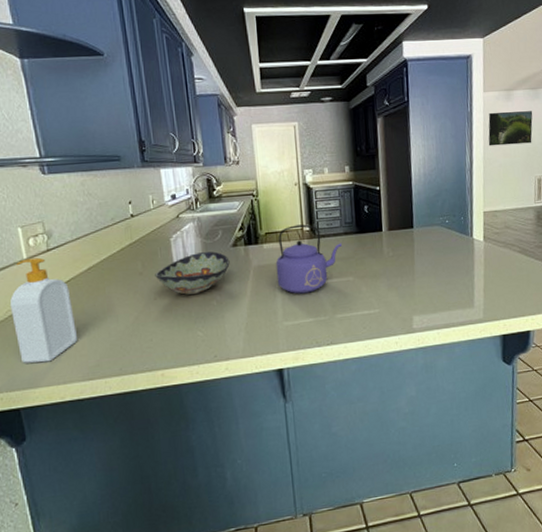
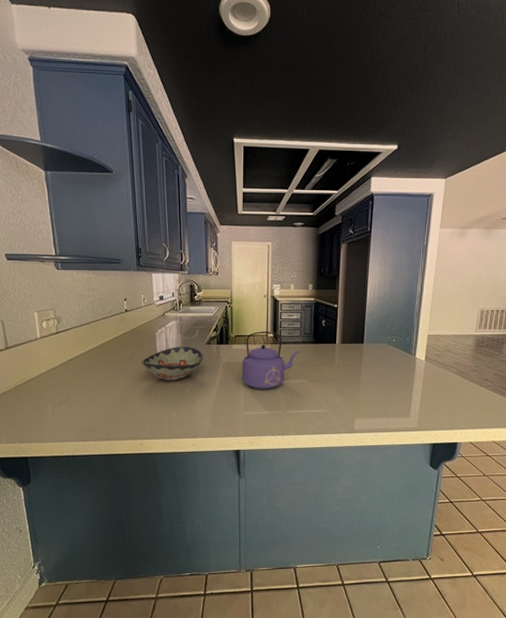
soap bottle: present [9,257,78,363] -> none [24,338,76,423]
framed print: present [488,111,533,146] -> none [439,247,484,278]

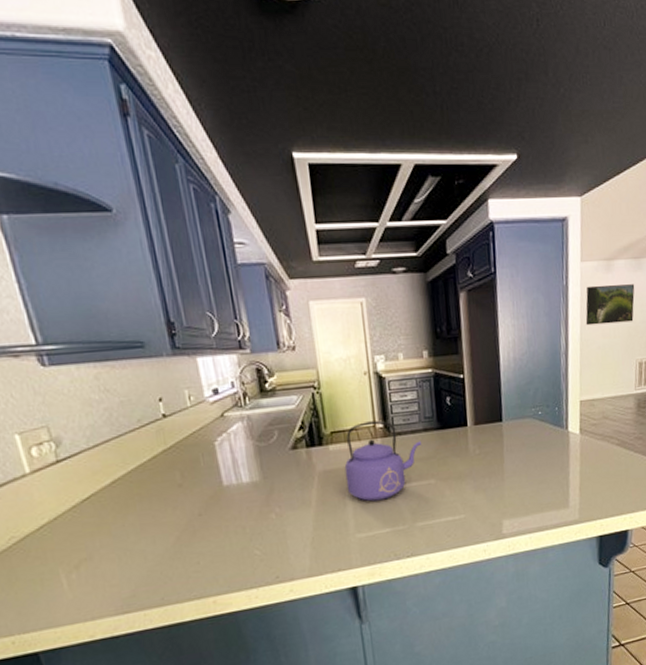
decorative bowl: present [141,347,204,380] -> none [198,456,290,508]
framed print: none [439,247,484,278] -> present [585,284,635,326]

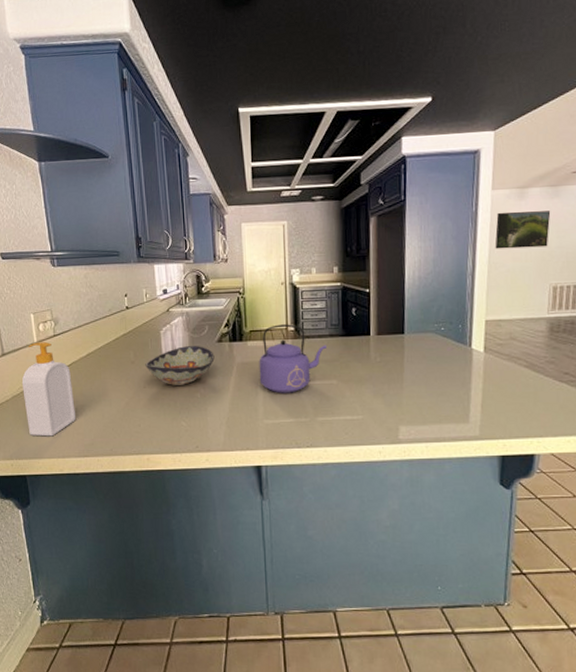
soap bottle: none [12,471,106,599] -> present [21,342,76,437]
decorative bowl: none [198,456,290,508] -> present [145,346,215,385]

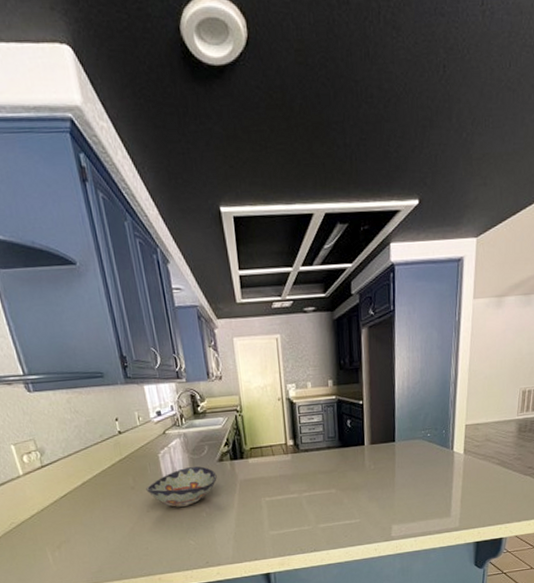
soap bottle: present [21,342,76,437] -> none [12,474,80,570]
kettle: present [259,324,326,393] -> none [261,439,325,506]
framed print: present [495,211,551,249] -> none [475,319,523,358]

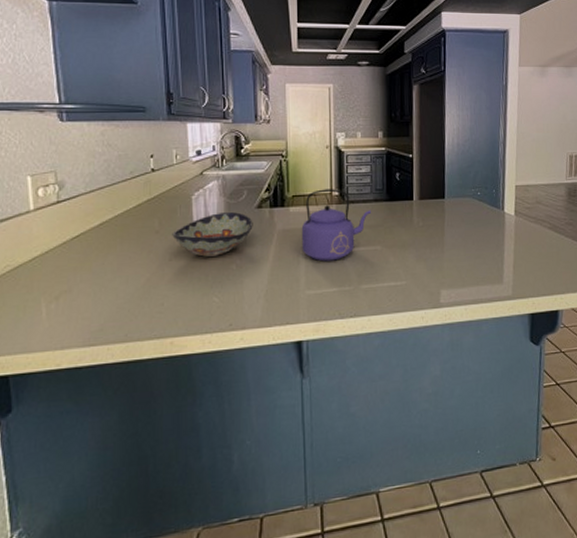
kettle: none [261,439,325,506] -> present [301,189,371,262]

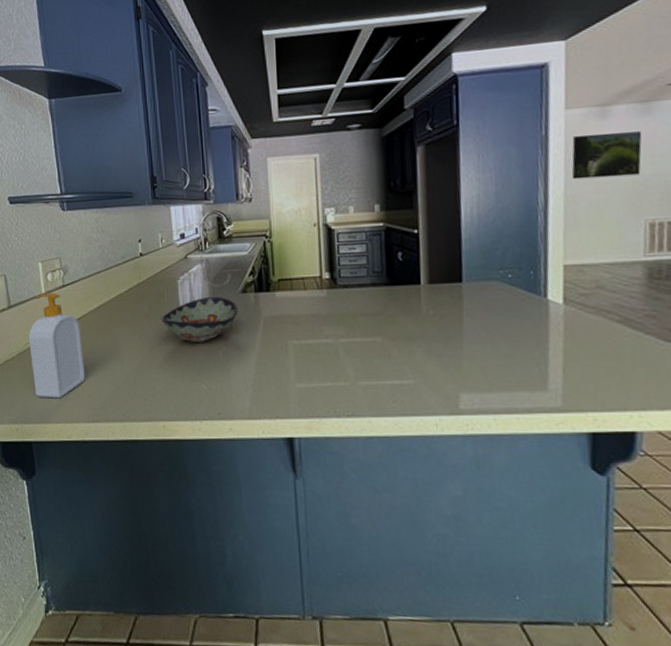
soap bottle: none [9,209,82,325] -> present [28,293,86,399]
kettle: present [301,189,371,262] -> none [289,271,368,352]
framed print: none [522,87,566,120] -> present [571,131,642,180]

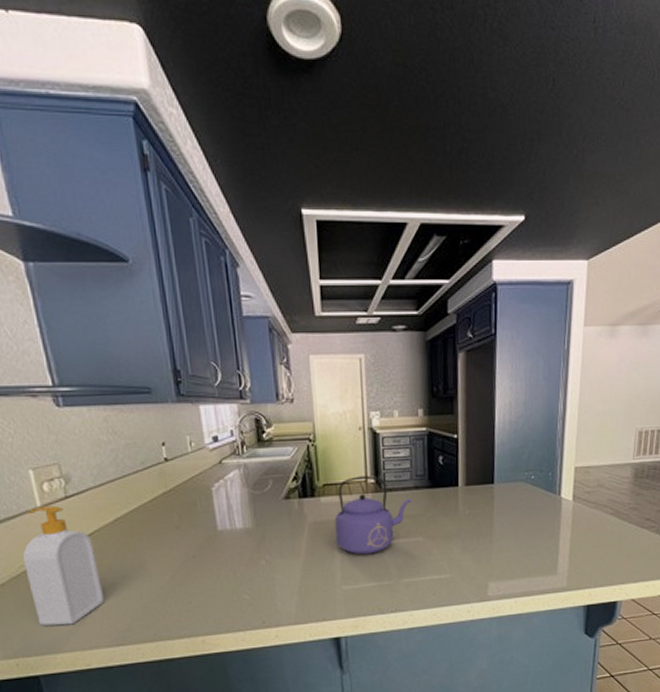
decorative bowl: present [161,297,238,342] -> none [194,504,282,553]
kettle: none [289,271,368,352] -> present [334,475,411,555]
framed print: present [571,131,642,180] -> none [585,350,639,391]

